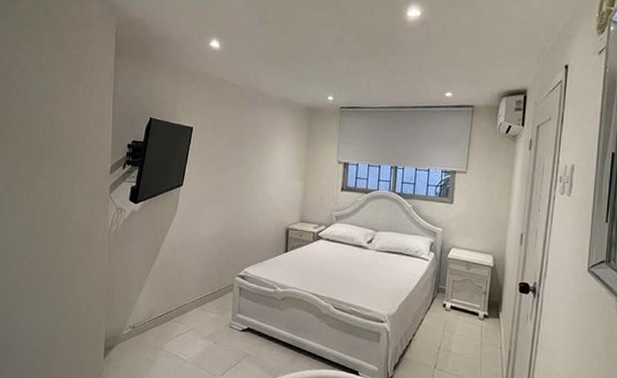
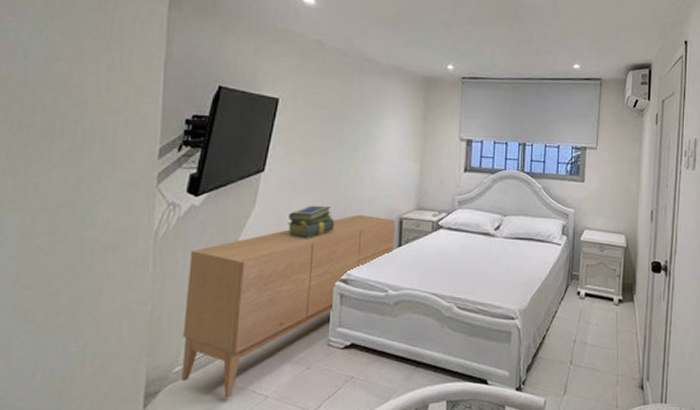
sideboard: none [127,223,284,359] -> present [181,214,396,399]
stack of books: none [199,214,236,242] -> present [286,205,335,239]

